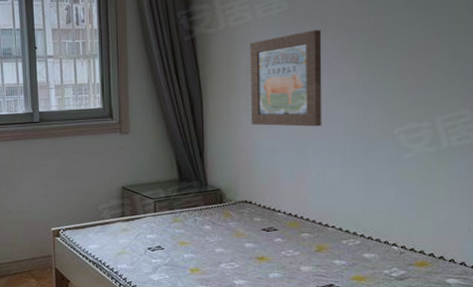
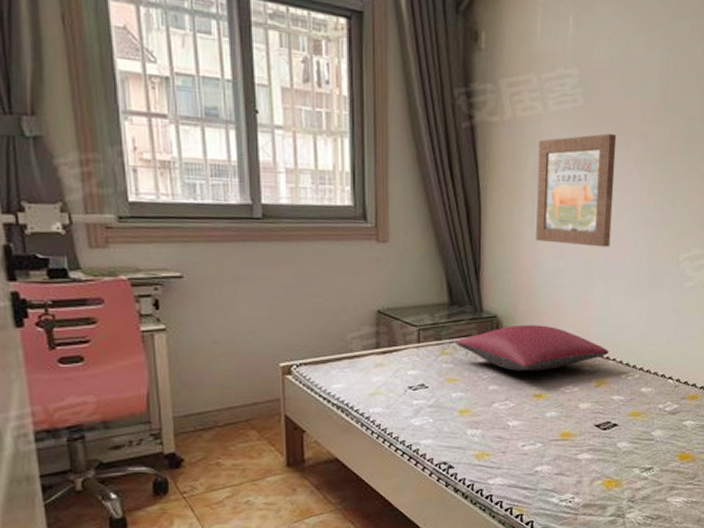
pillow: none [185,196,328,237] -> present [455,324,609,371]

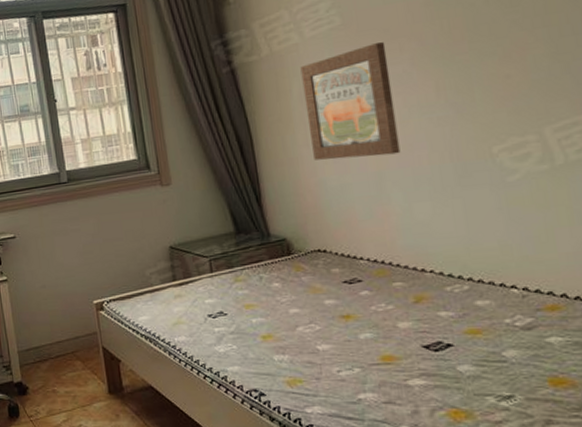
pillow: present [455,324,609,371] -> none [247,242,424,293]

